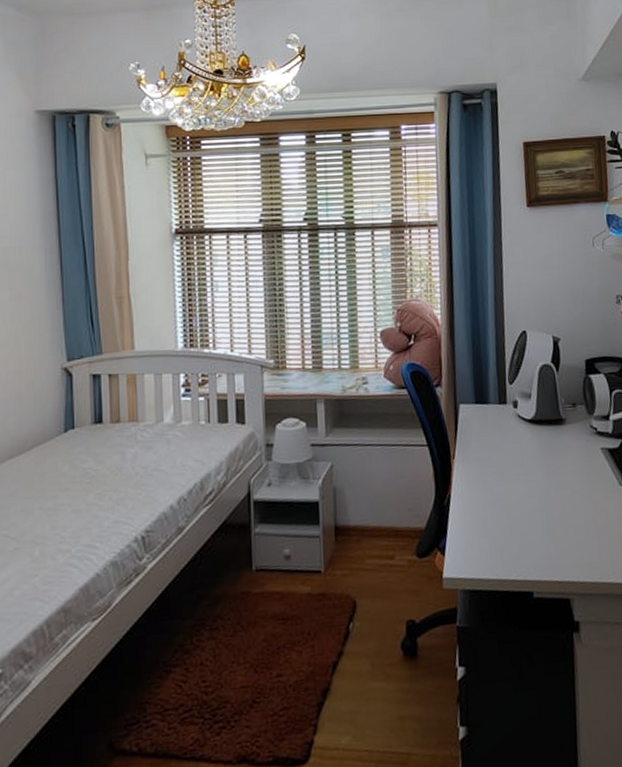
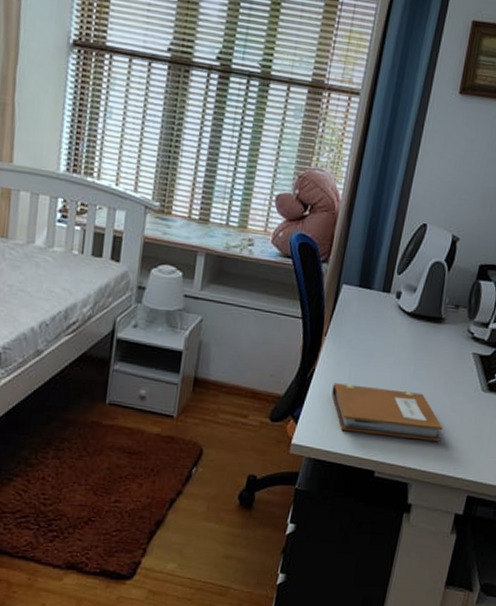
notebook: none [471,499,591,554] -> present [331,383,443,442]

